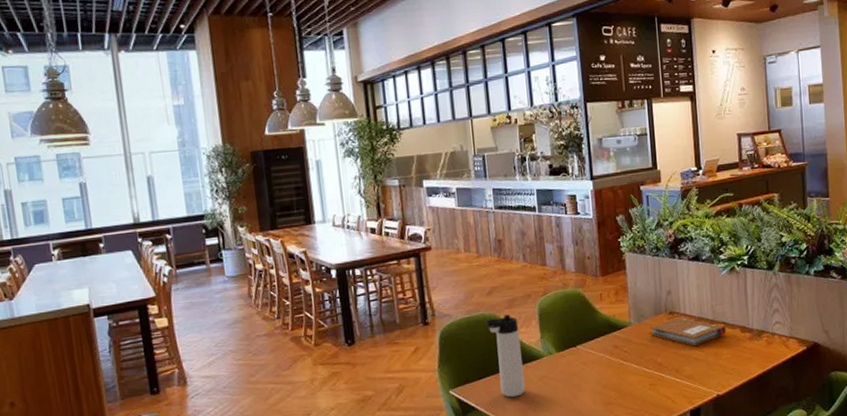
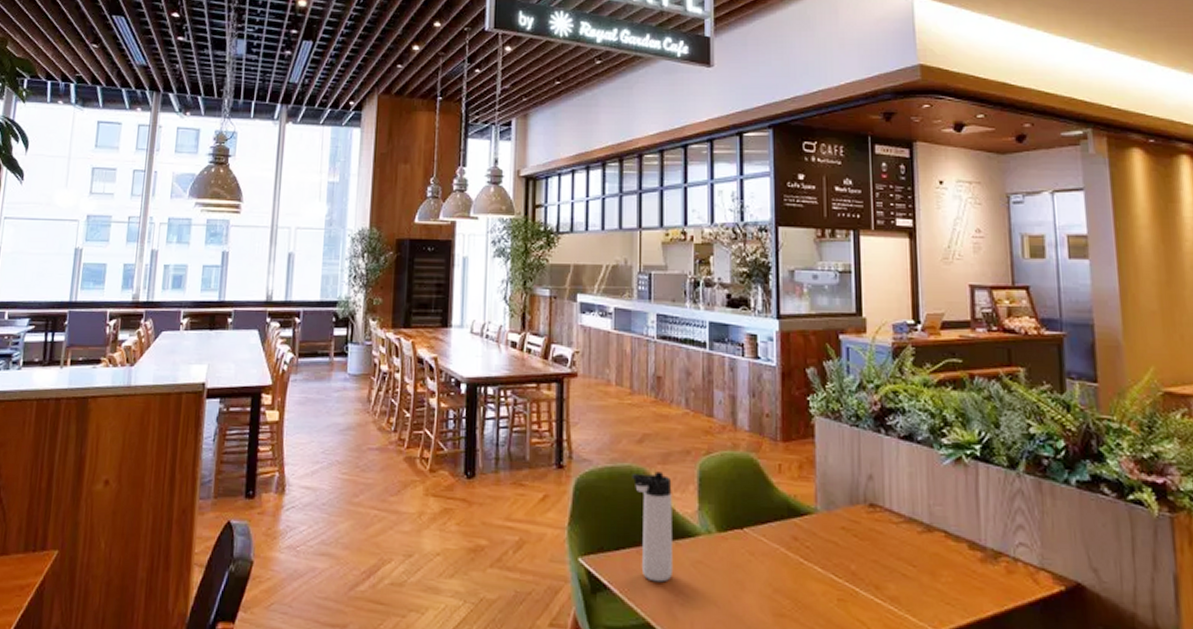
notebook: present [649,317,727,347] -> none [841,513,948,558]

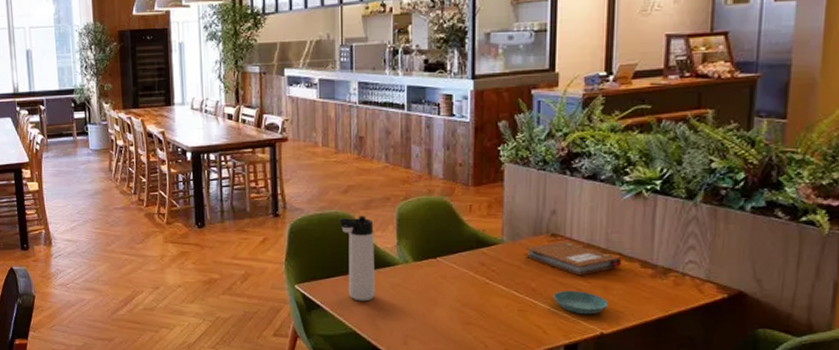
notebook: none [841,513,948,558] -> present [525,241,622,276]
saucer: none [876,575,939,608] -> present [553,290,609,315]

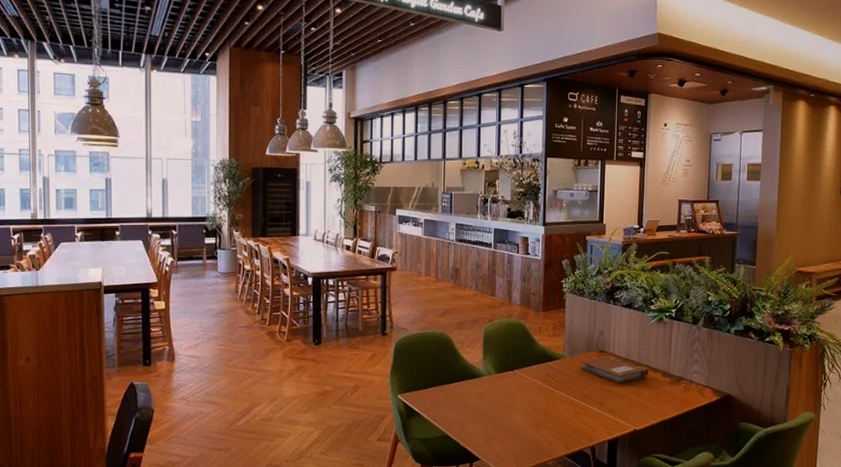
thermos bottle: present [338,216,376,302] -> none [436,335,465,408]
saucer: present [553,290,609,315] -> none [600,395,640,415]

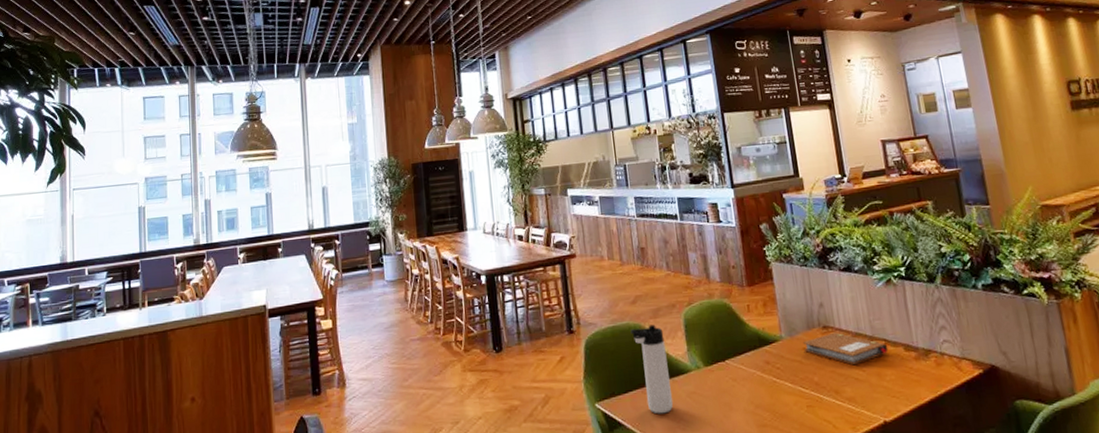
thermos bottle: none [436,335,465,408] -> present [630,324,674,414]

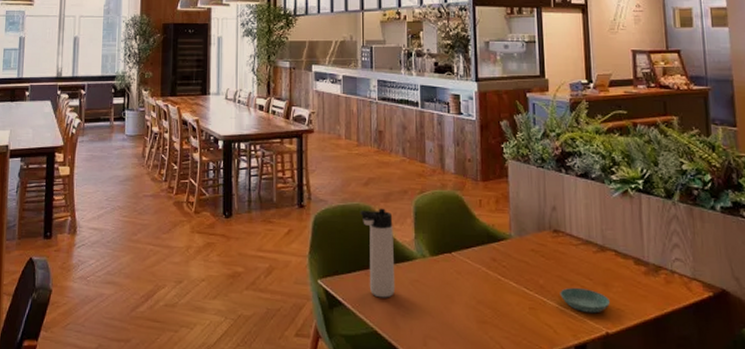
notebook: present [802,332,888,365] -> none [531,237,618,273]
saucer: none [835,380,886,404] -> present [560,287,611,314]

